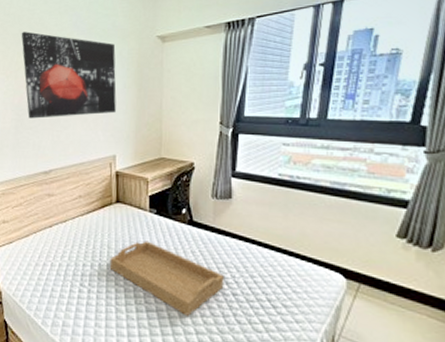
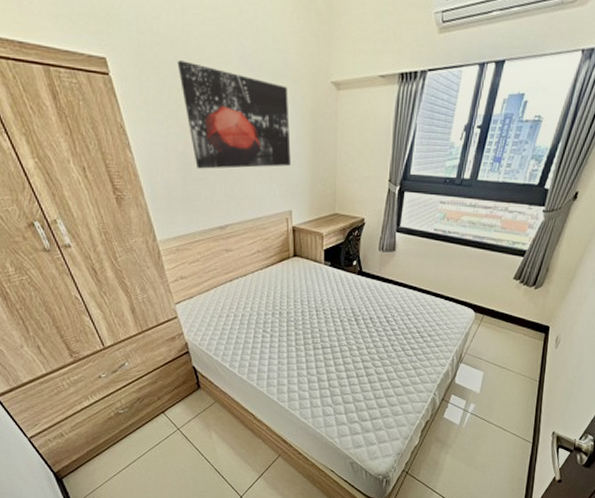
serving tray: present [109,241,224,316] -> none [289,290,386,349]

